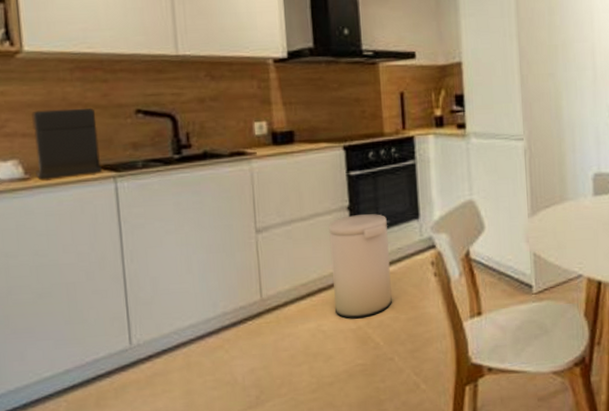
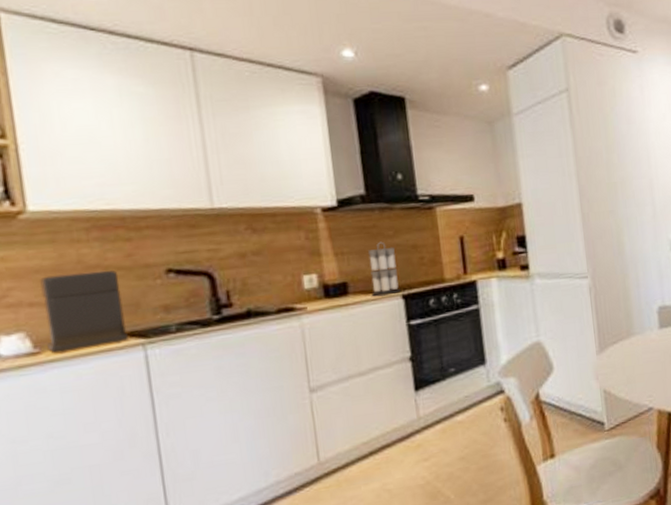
spice rack: none [314,93,342,146] -> present [368,241,401,297]
pedal bin: present [328,214,392,319] -> none [390,362,461,475]

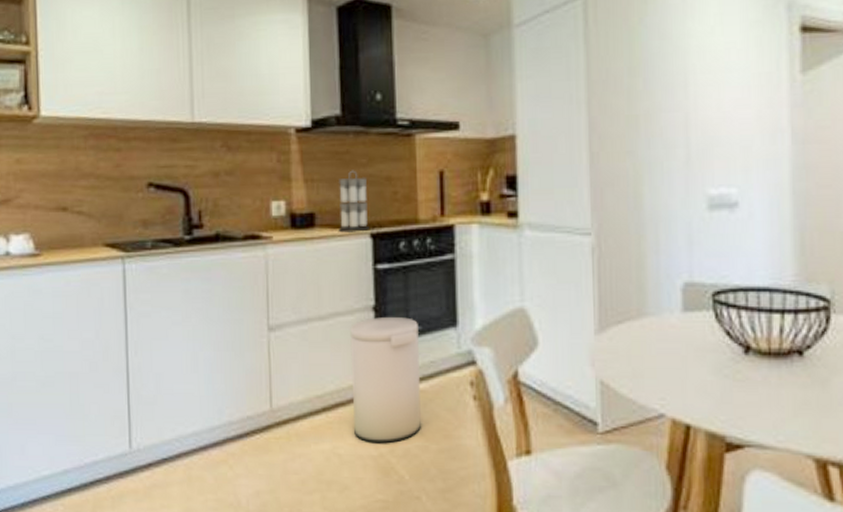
coffee maker: present [40,269,128,354] -> none [44,179,111,258]
pedal bin: none [390,362,461,475] -> present [350,317,421,444]

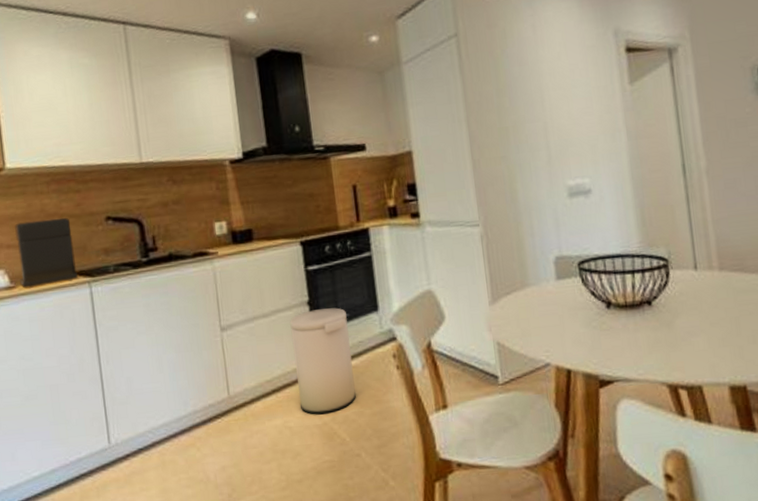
coffee maker: none [44,179,111,258] -> present [14,217,78,289]
spice rack: present [339,170,369,232] -> none [270,190,299,243]

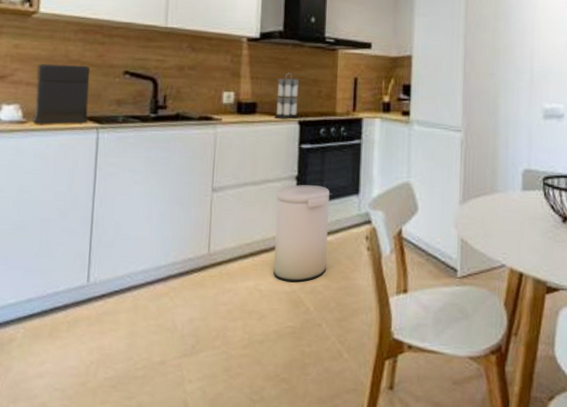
spice rack: none [270,190,299,243] -> present [275,72,299,119]

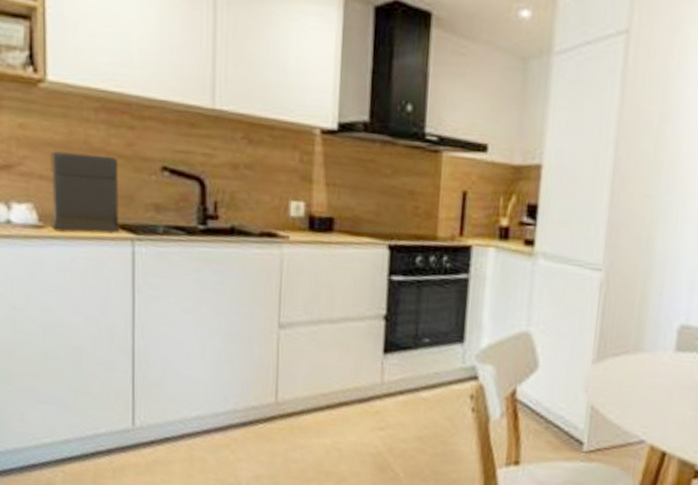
pedal bin: present [274,185,330,283] -> none [355,326,427,444]
spice rack: present [275,72,299,119] -> none [357,179,389,242]

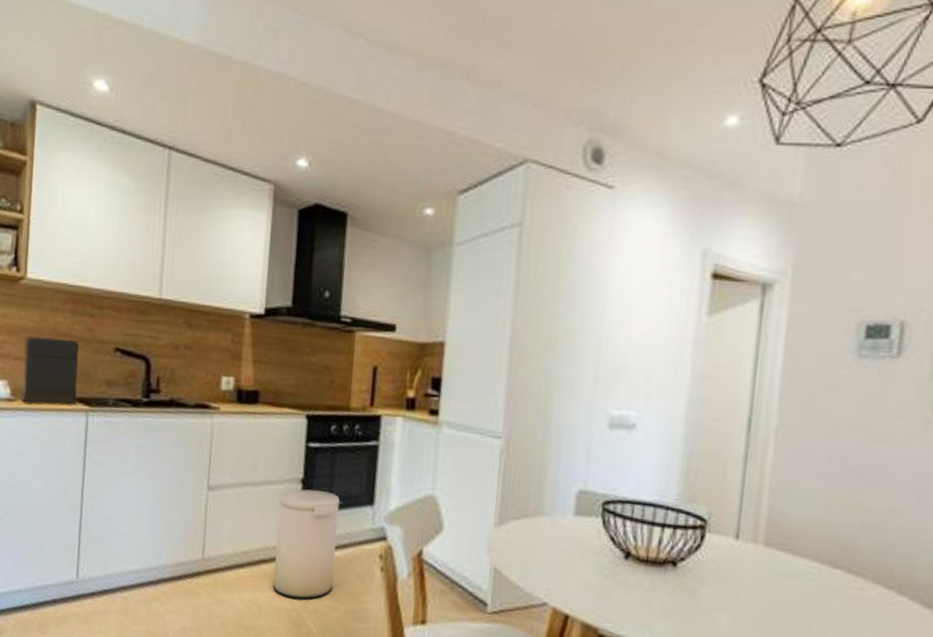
pedal bin: none [355,326,427,444] -> present [273,489,340,600]

